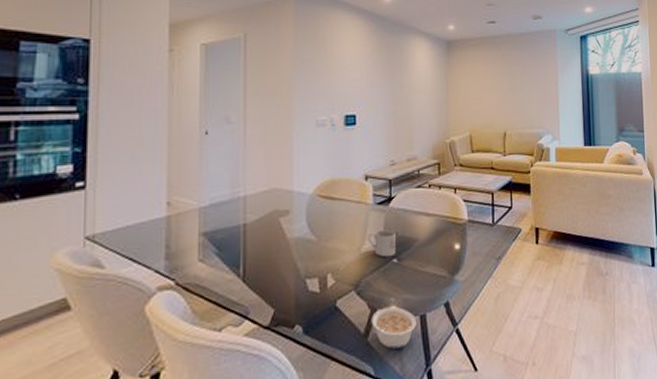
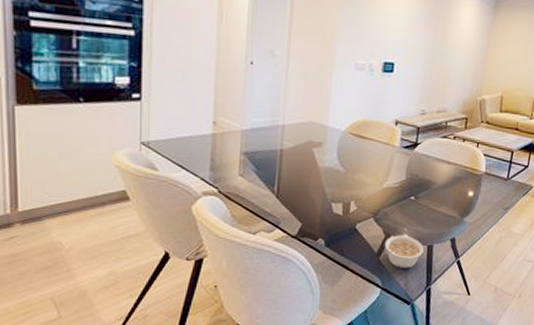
mug: present [368,229,396,257] -> none [390,170,416,195]

